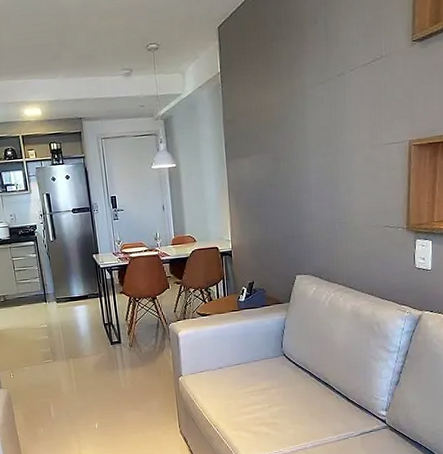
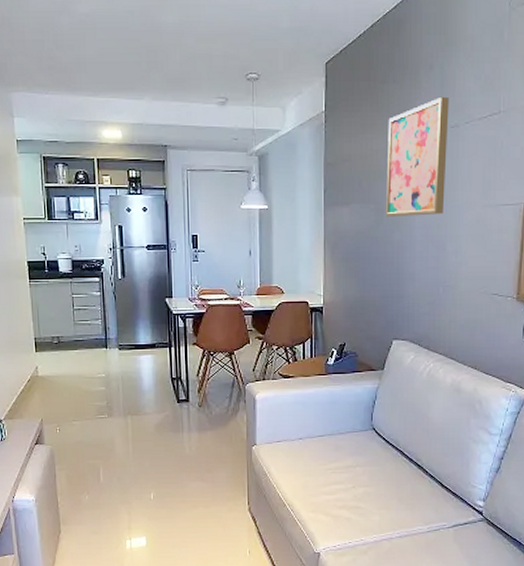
wall art: none [279,47,336,164] -> present [385,96,449,216]

